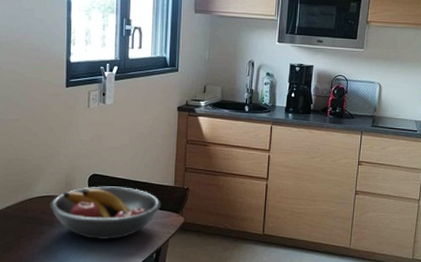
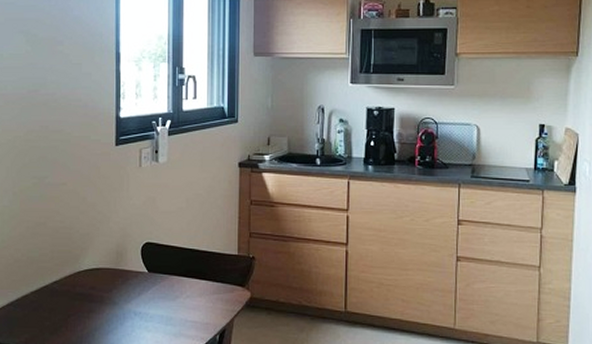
fruit bowl: present [50,186,161,240] -> none [100,256,223,320]

